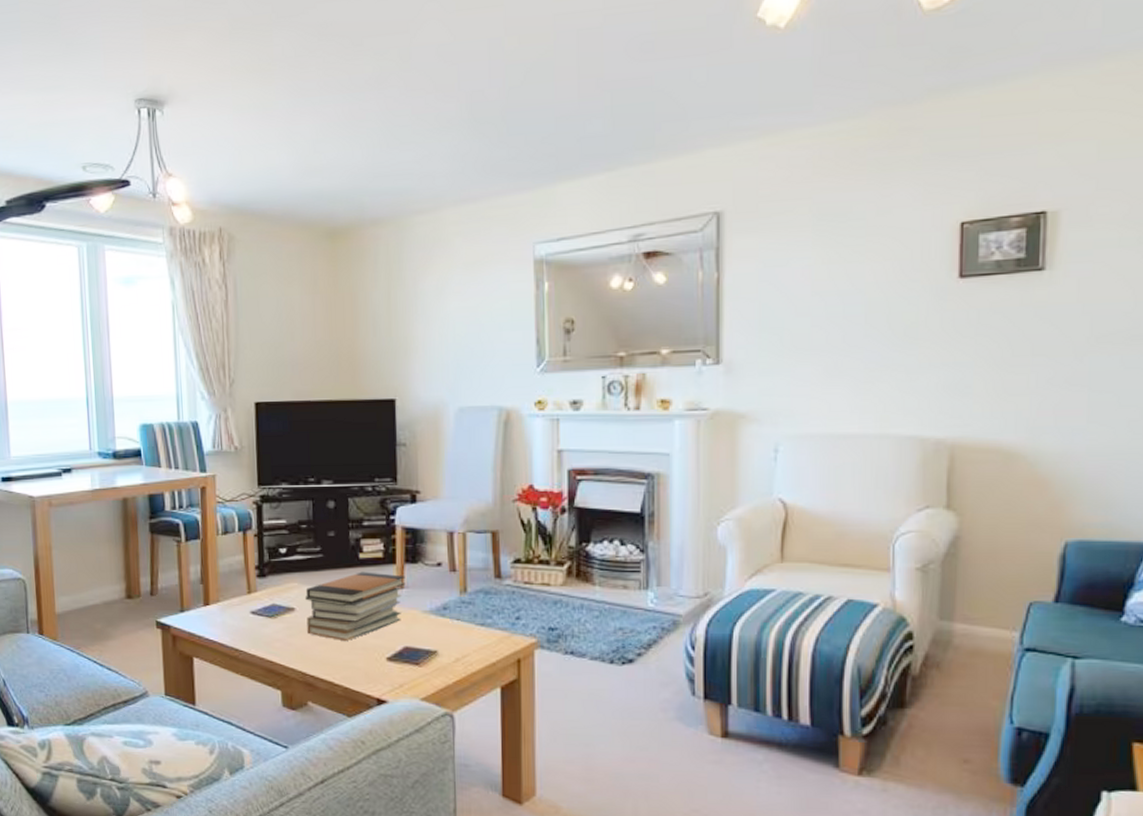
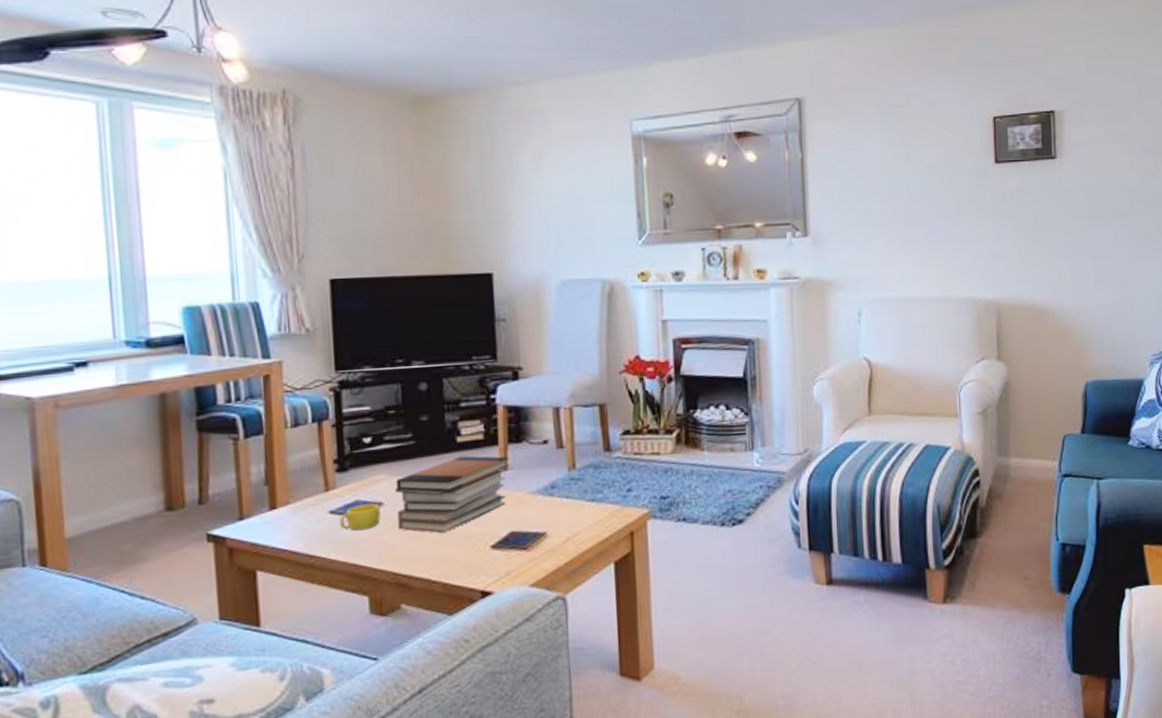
cup: none [259,607,293,631] -> present [339,503,381,531]

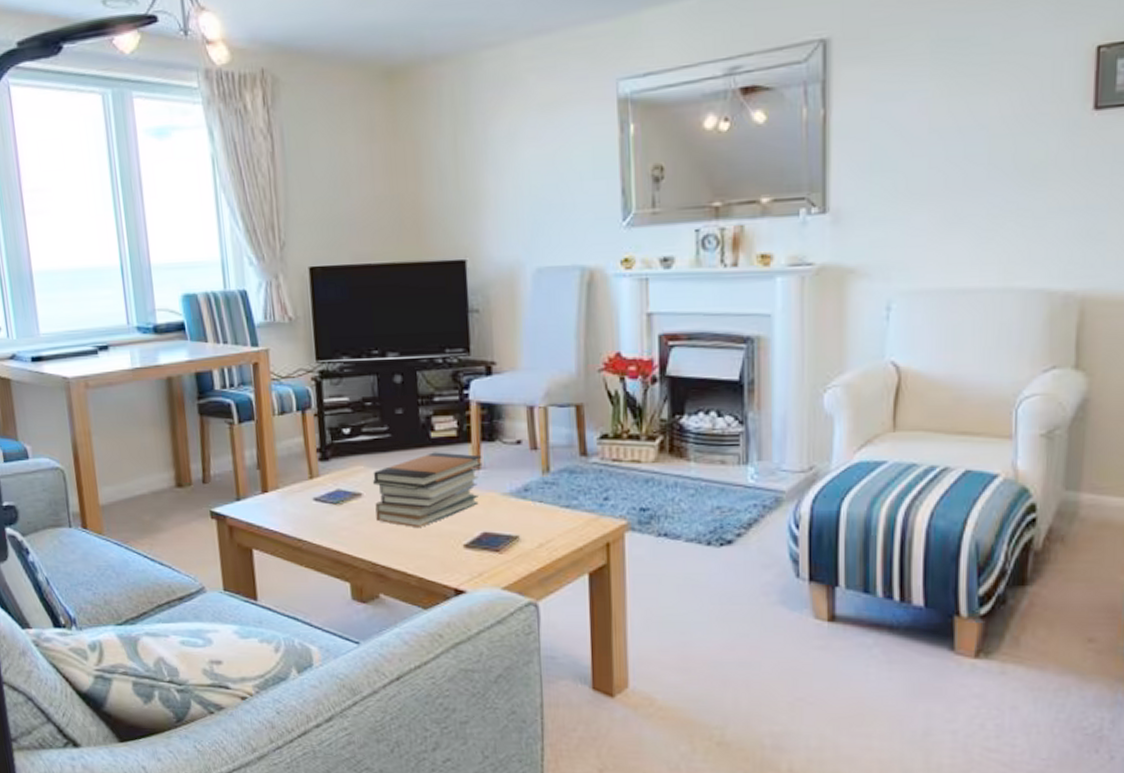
cup: present [339,503,381,531] -> none [323,493,360,519]

